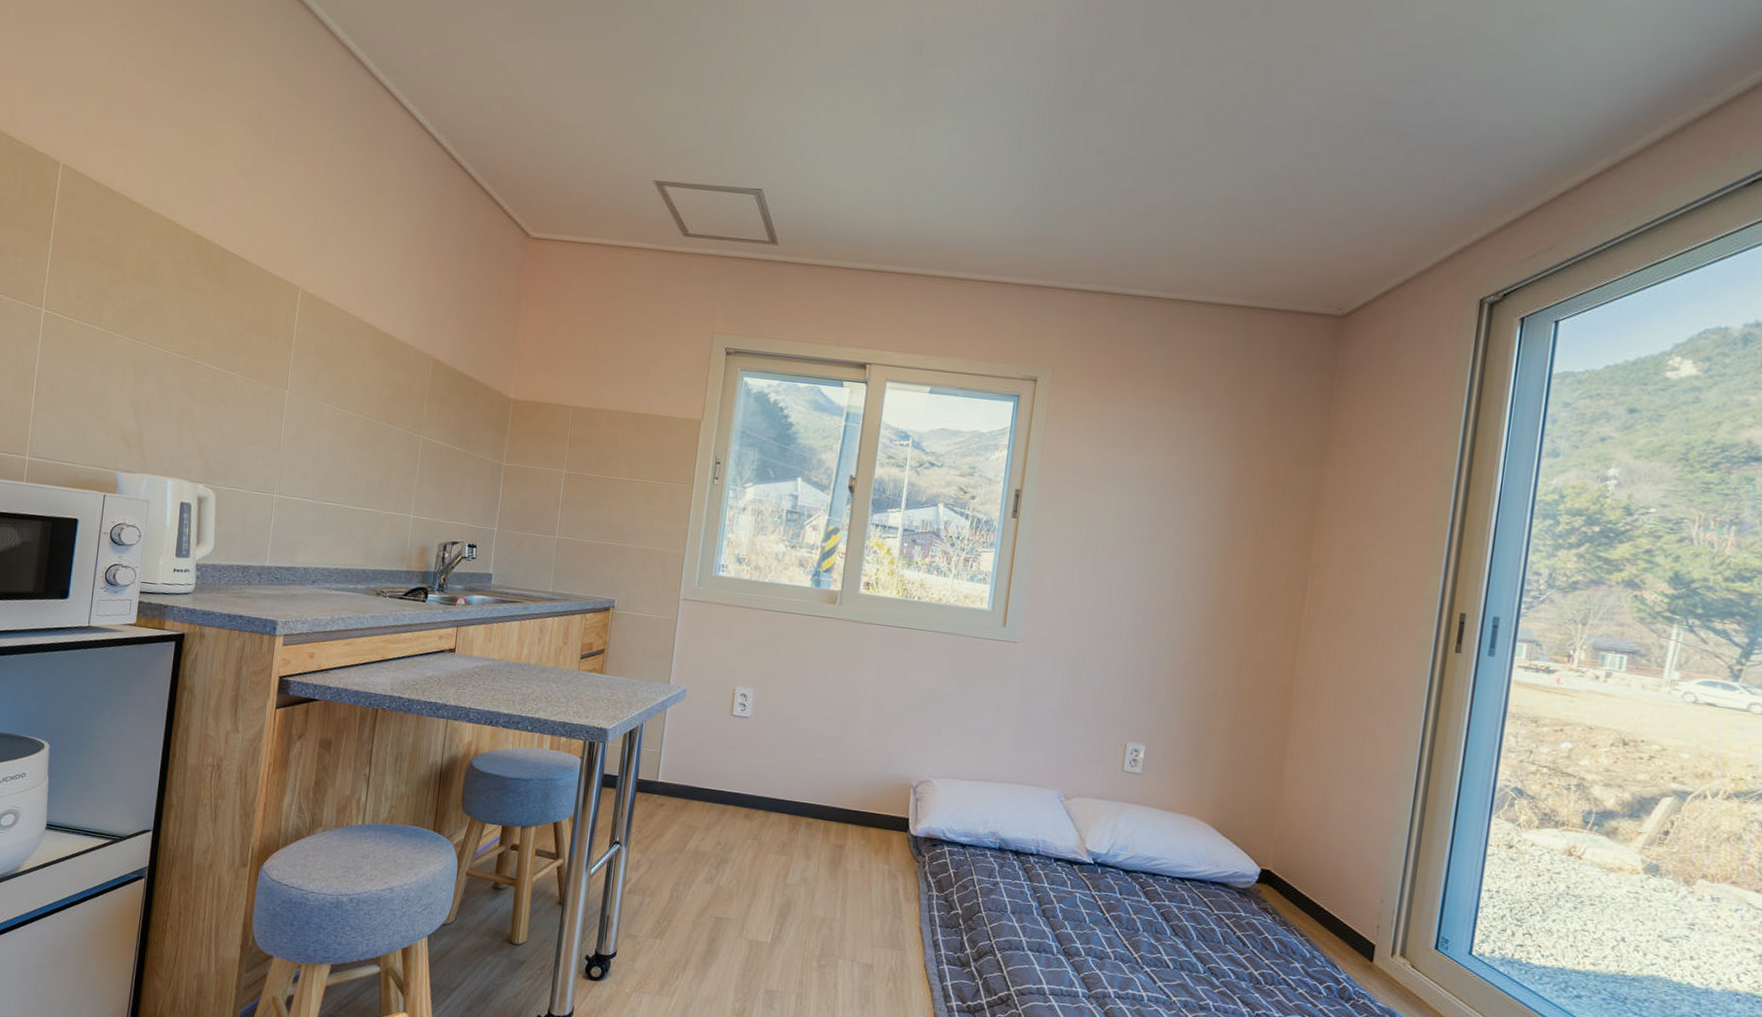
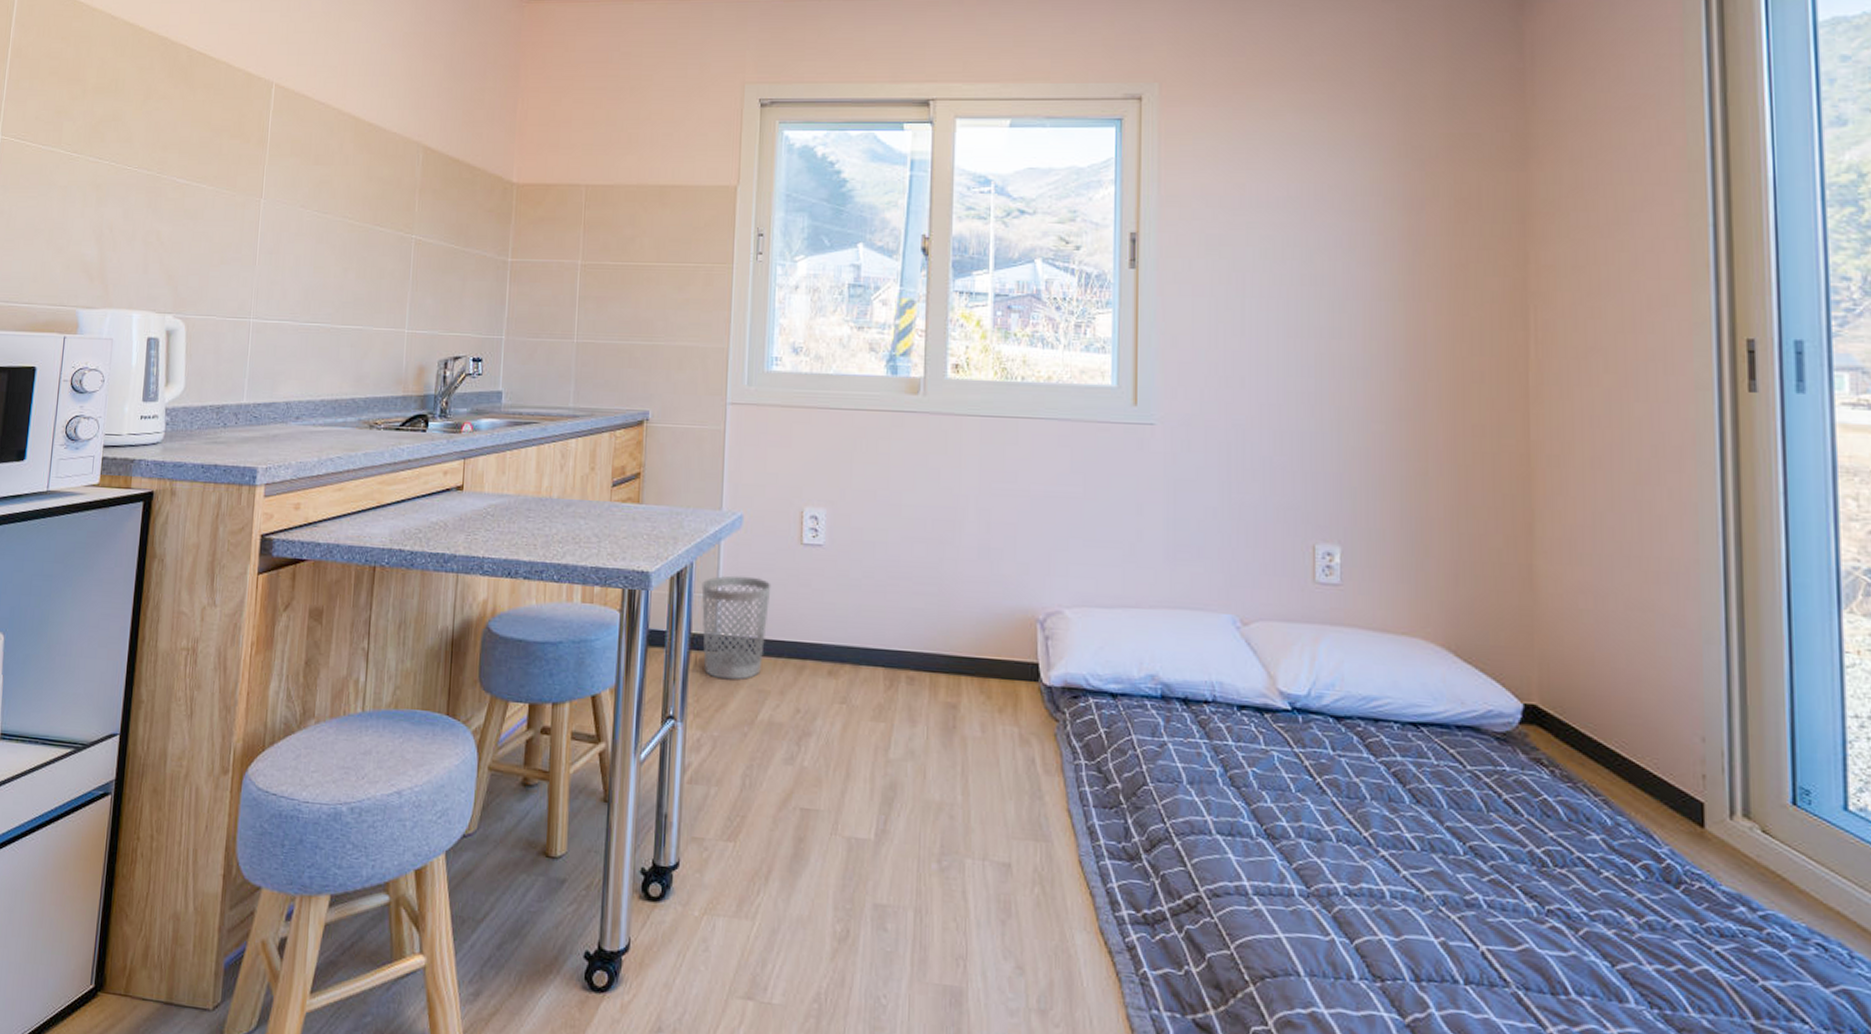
wastebasket: none [646,735,705,817] -> present [701,575,771,680]

